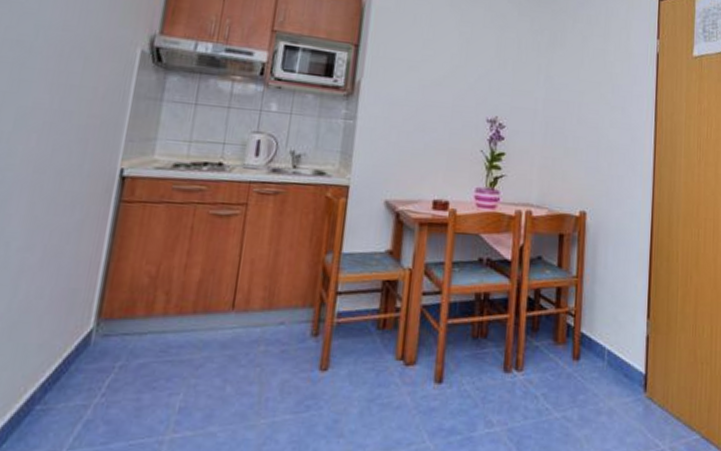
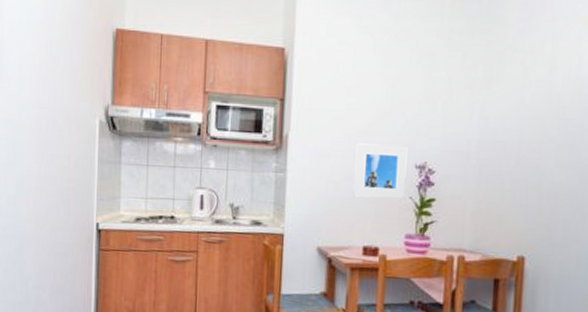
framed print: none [425,94,480,152] -> present [353,143,408,199]

